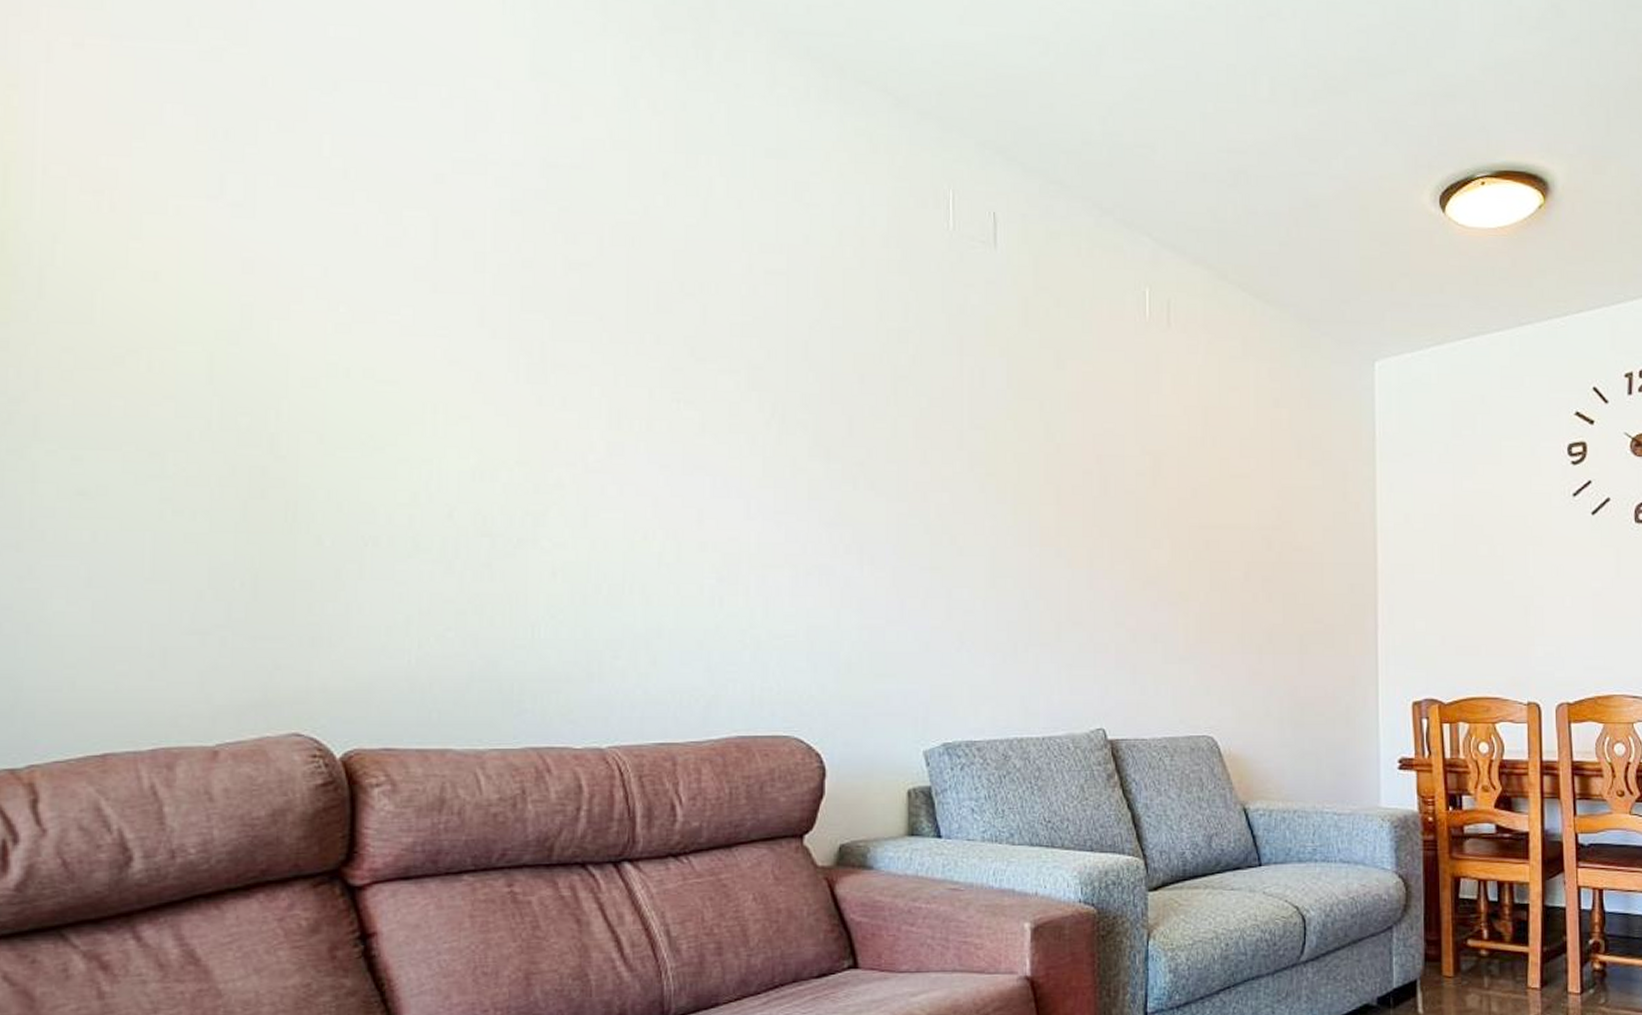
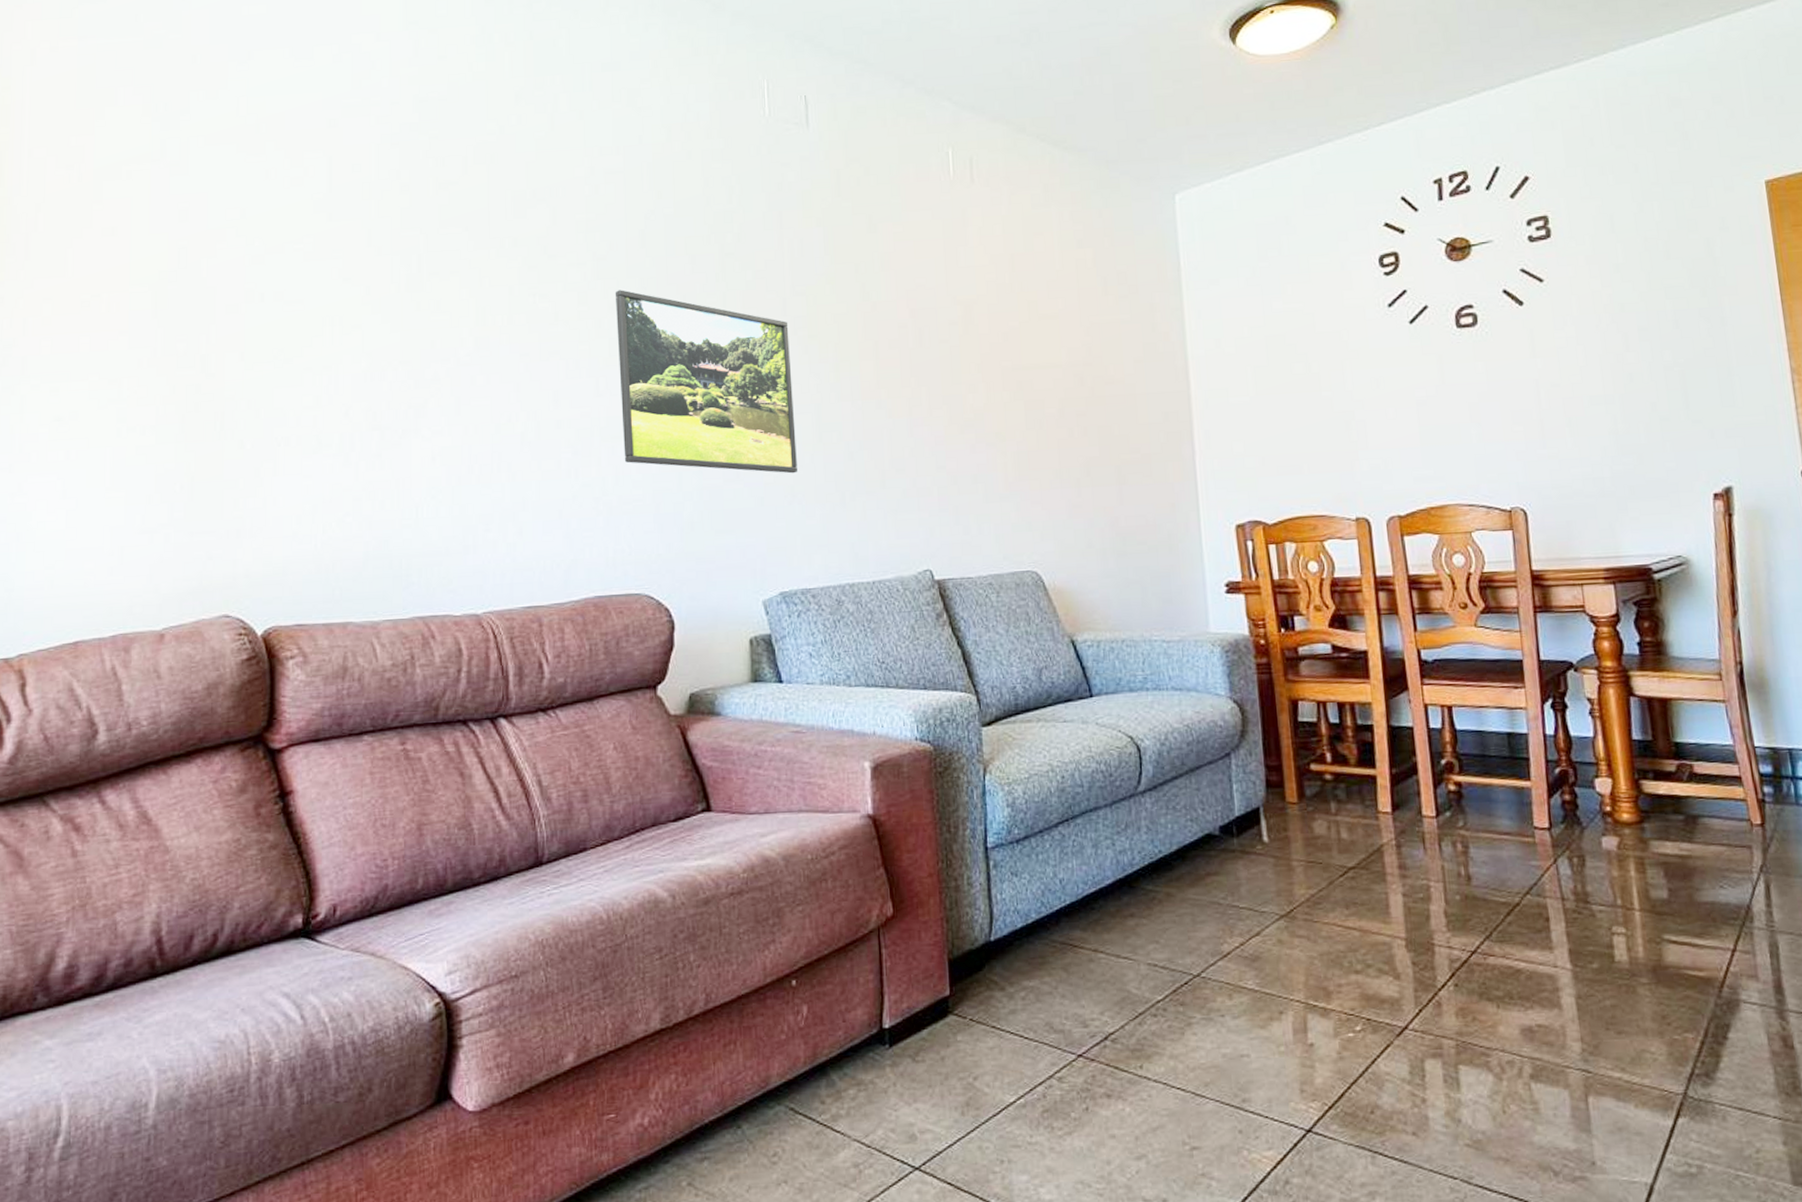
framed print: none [771,404,967,619] -> present [614,290,797,474]

